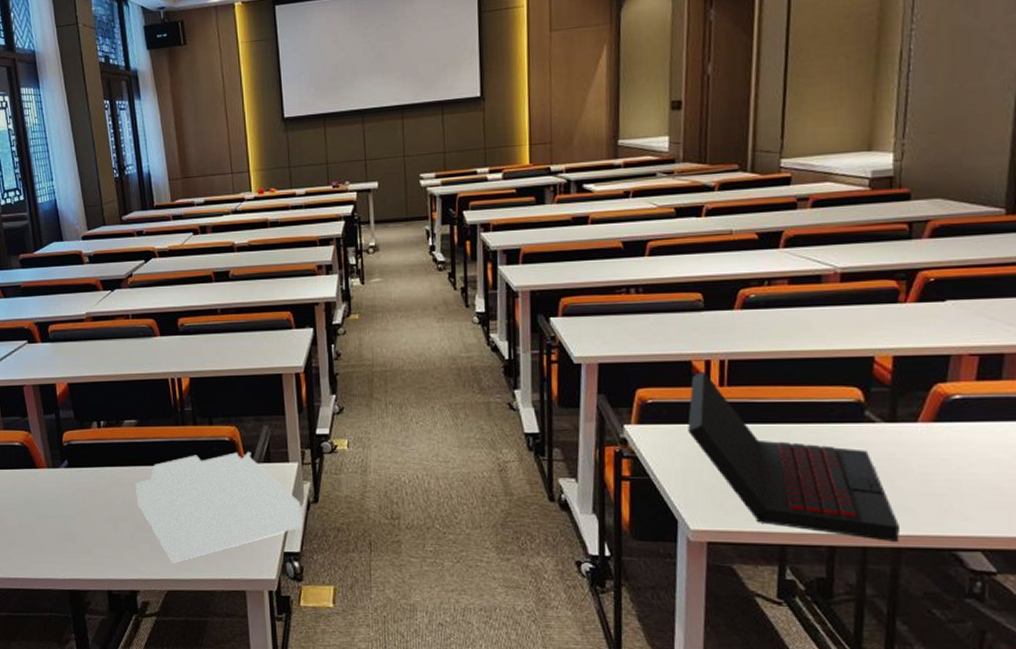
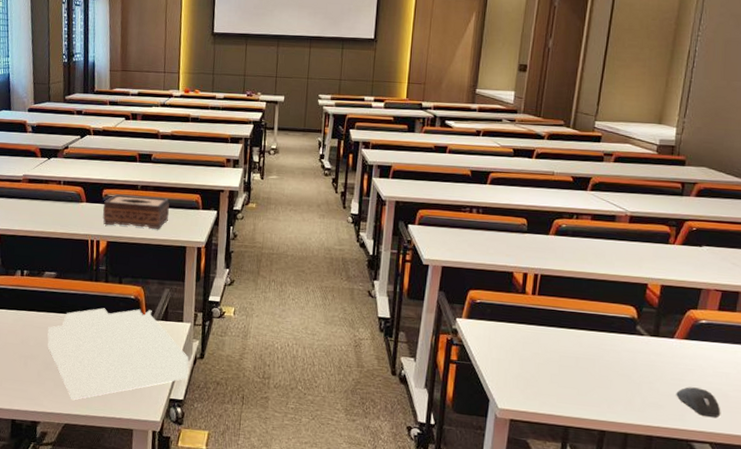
tissue box: none [180,320,258,359] -> present [102,194,170,229]
laptop: present [688,371,900,541] -> none [505,281,653,431]
computer mouse: none [928,482,994,518] -> present [676,387,721,418]

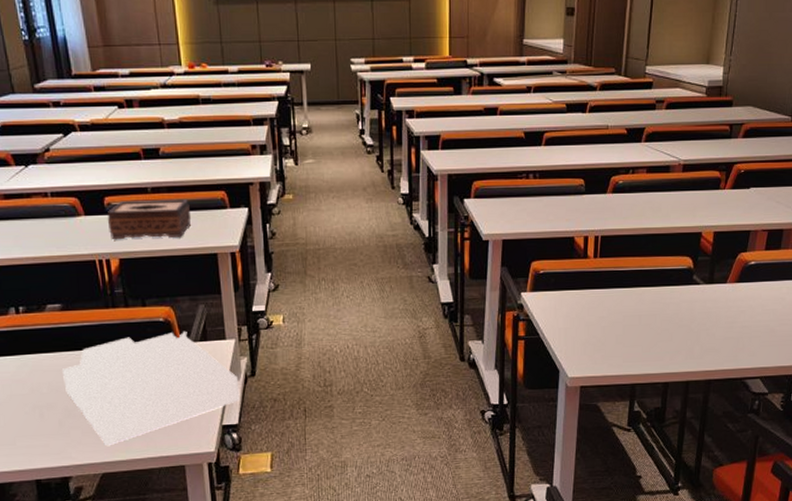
computer mouse: present [676,387,721,418] -> none [730,327,769,354]

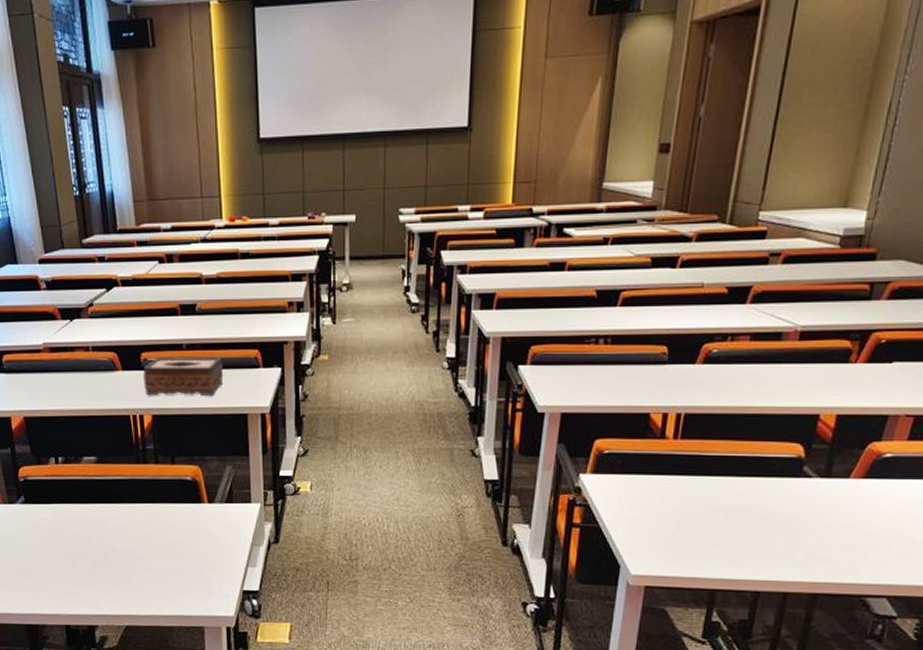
paper stack: present [63,331,240,445] -> none [95,491,262,599]

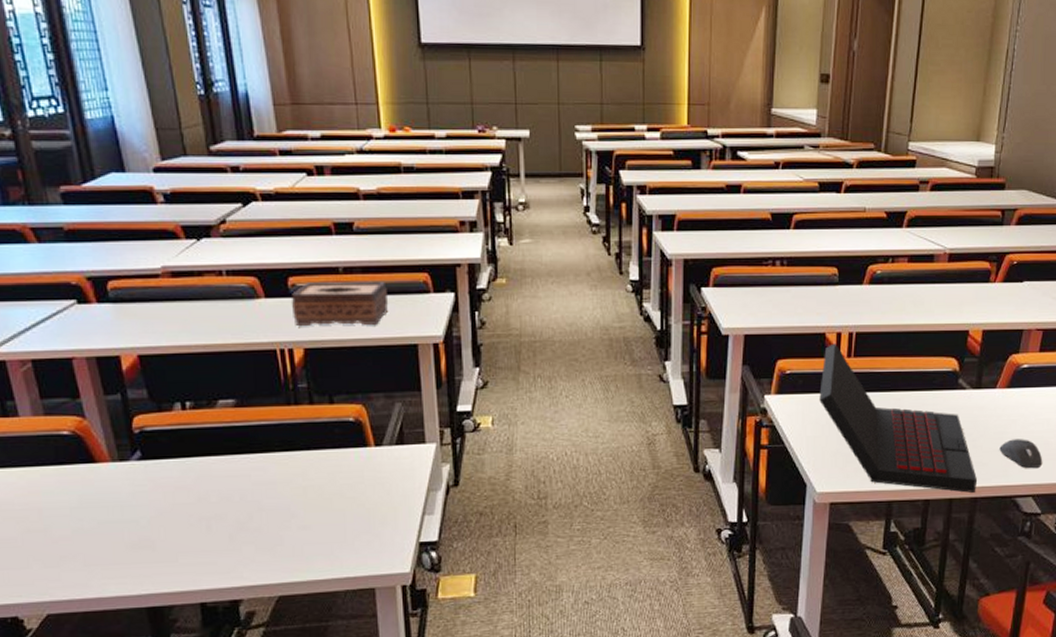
laptop: none [639,424,819,588] -> present [819,343,977,493]
computer mouse: none [849,534,904,568] -> present [999,439,1043,469]

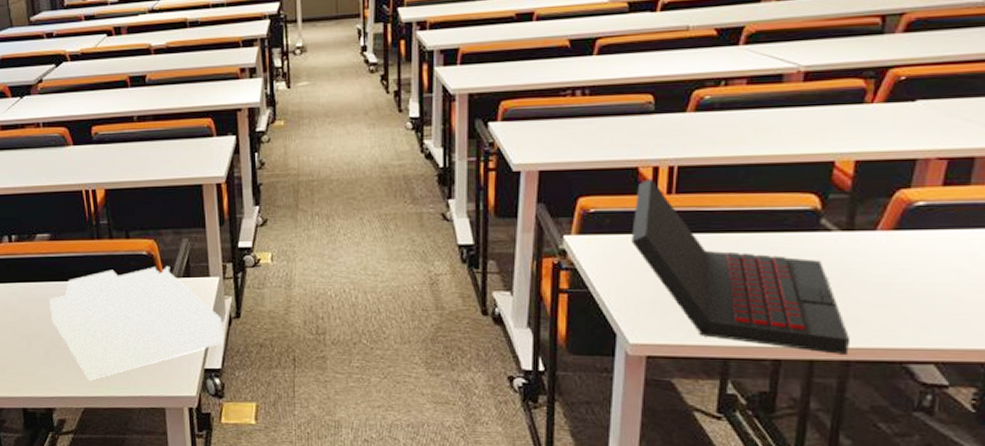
paper stack: none [235,432,440,564] -> present [49,265,223,380]
tissue box: present [291,282,389,326] -> none [94,128,177,169]
computer mouse: present [999,439,1043,469] -> none [882,292,951,330]

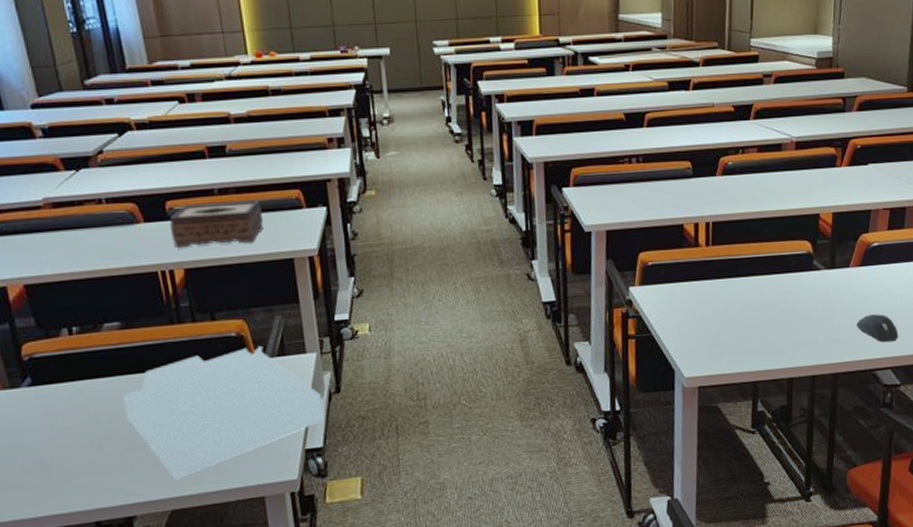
tissue box: none [94,128,177,169] -> present [169,201,264,247]
laptop: present [631,179,849,354] -> none [681,233,837,369]
computer mouse: none [882,292,951,330] -> present [856,314,899,343]

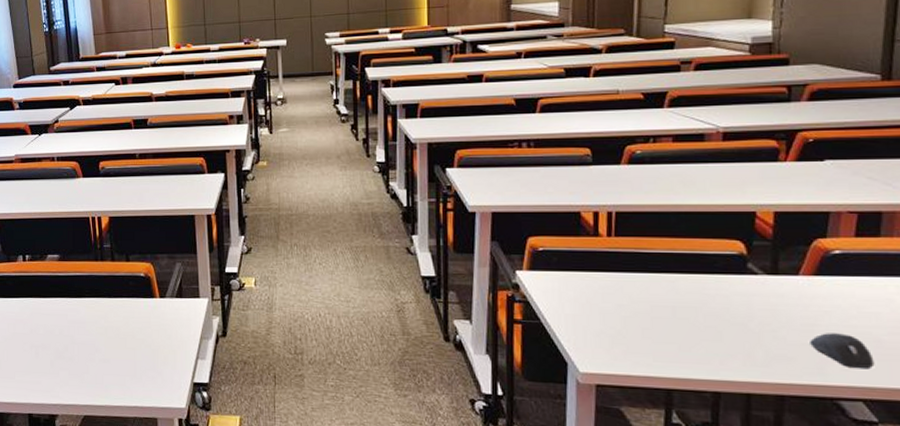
paper stack: present [123,345,324,479] -> none [57,286,211,389]
tissue box: present [169,201,264,247] -> none [101,165,173,199]

